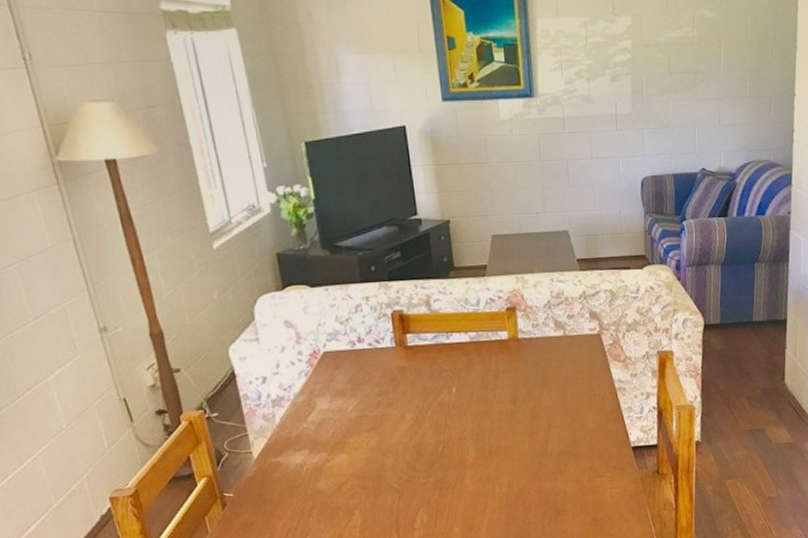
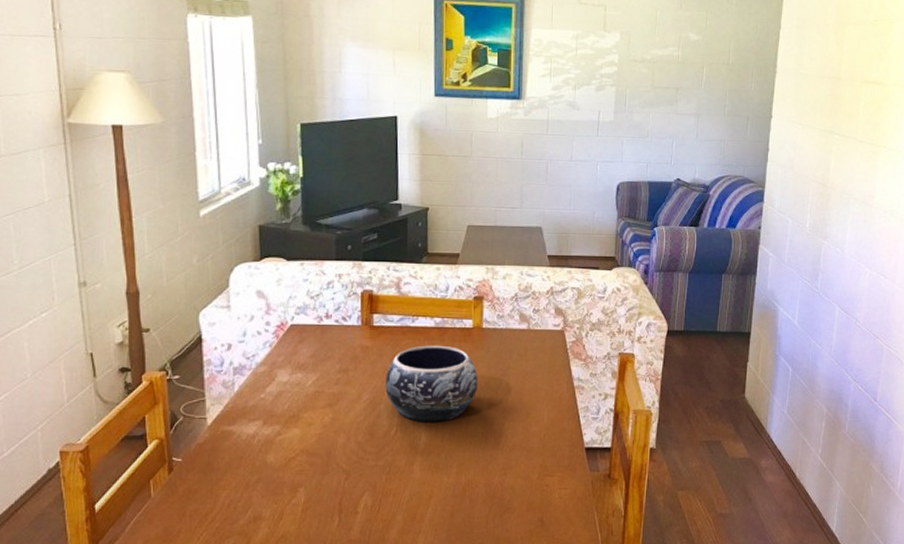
decorative bowl: none [426,359,520,437] -> present [385,345,478,422]

